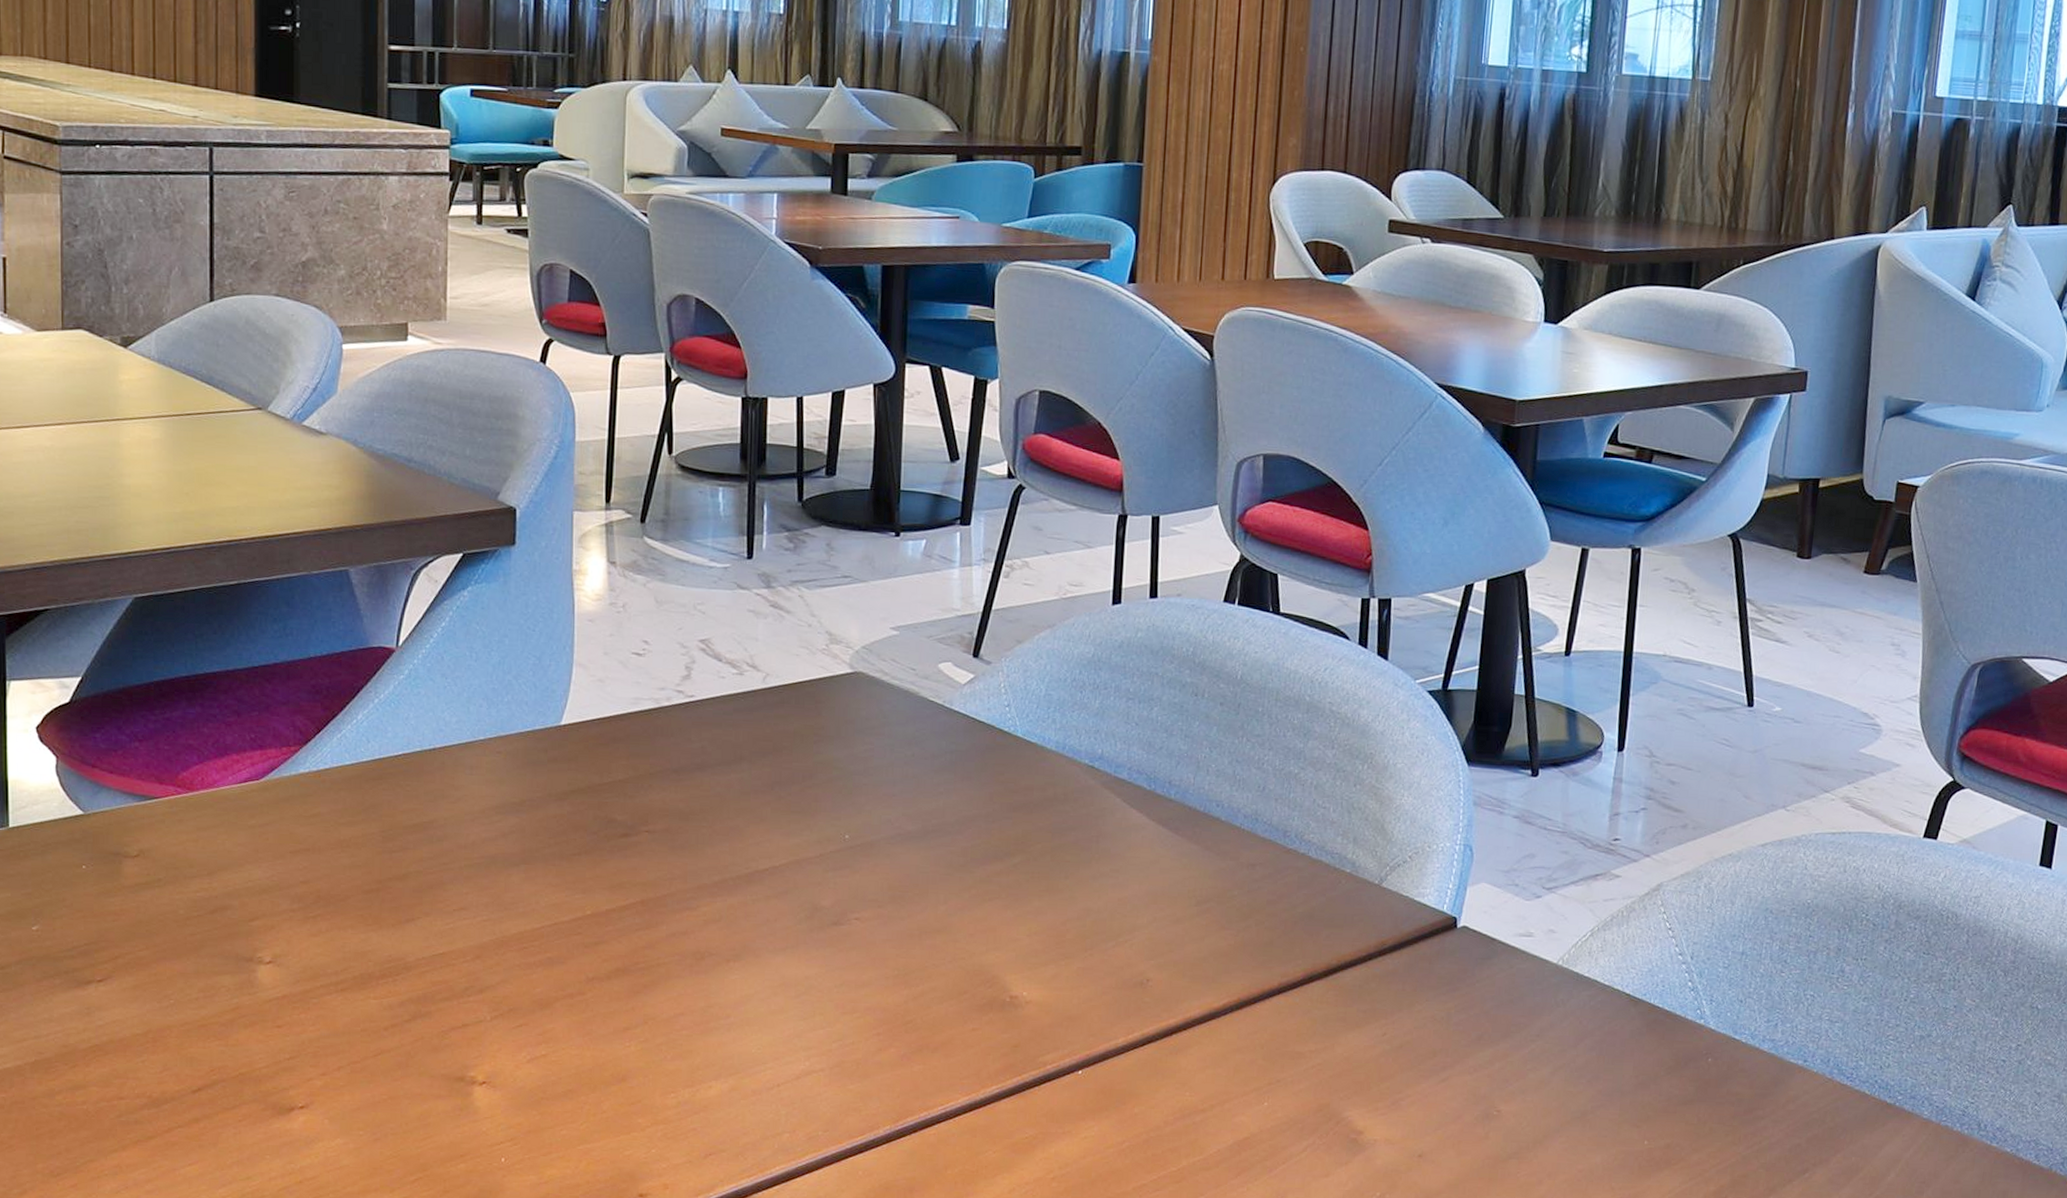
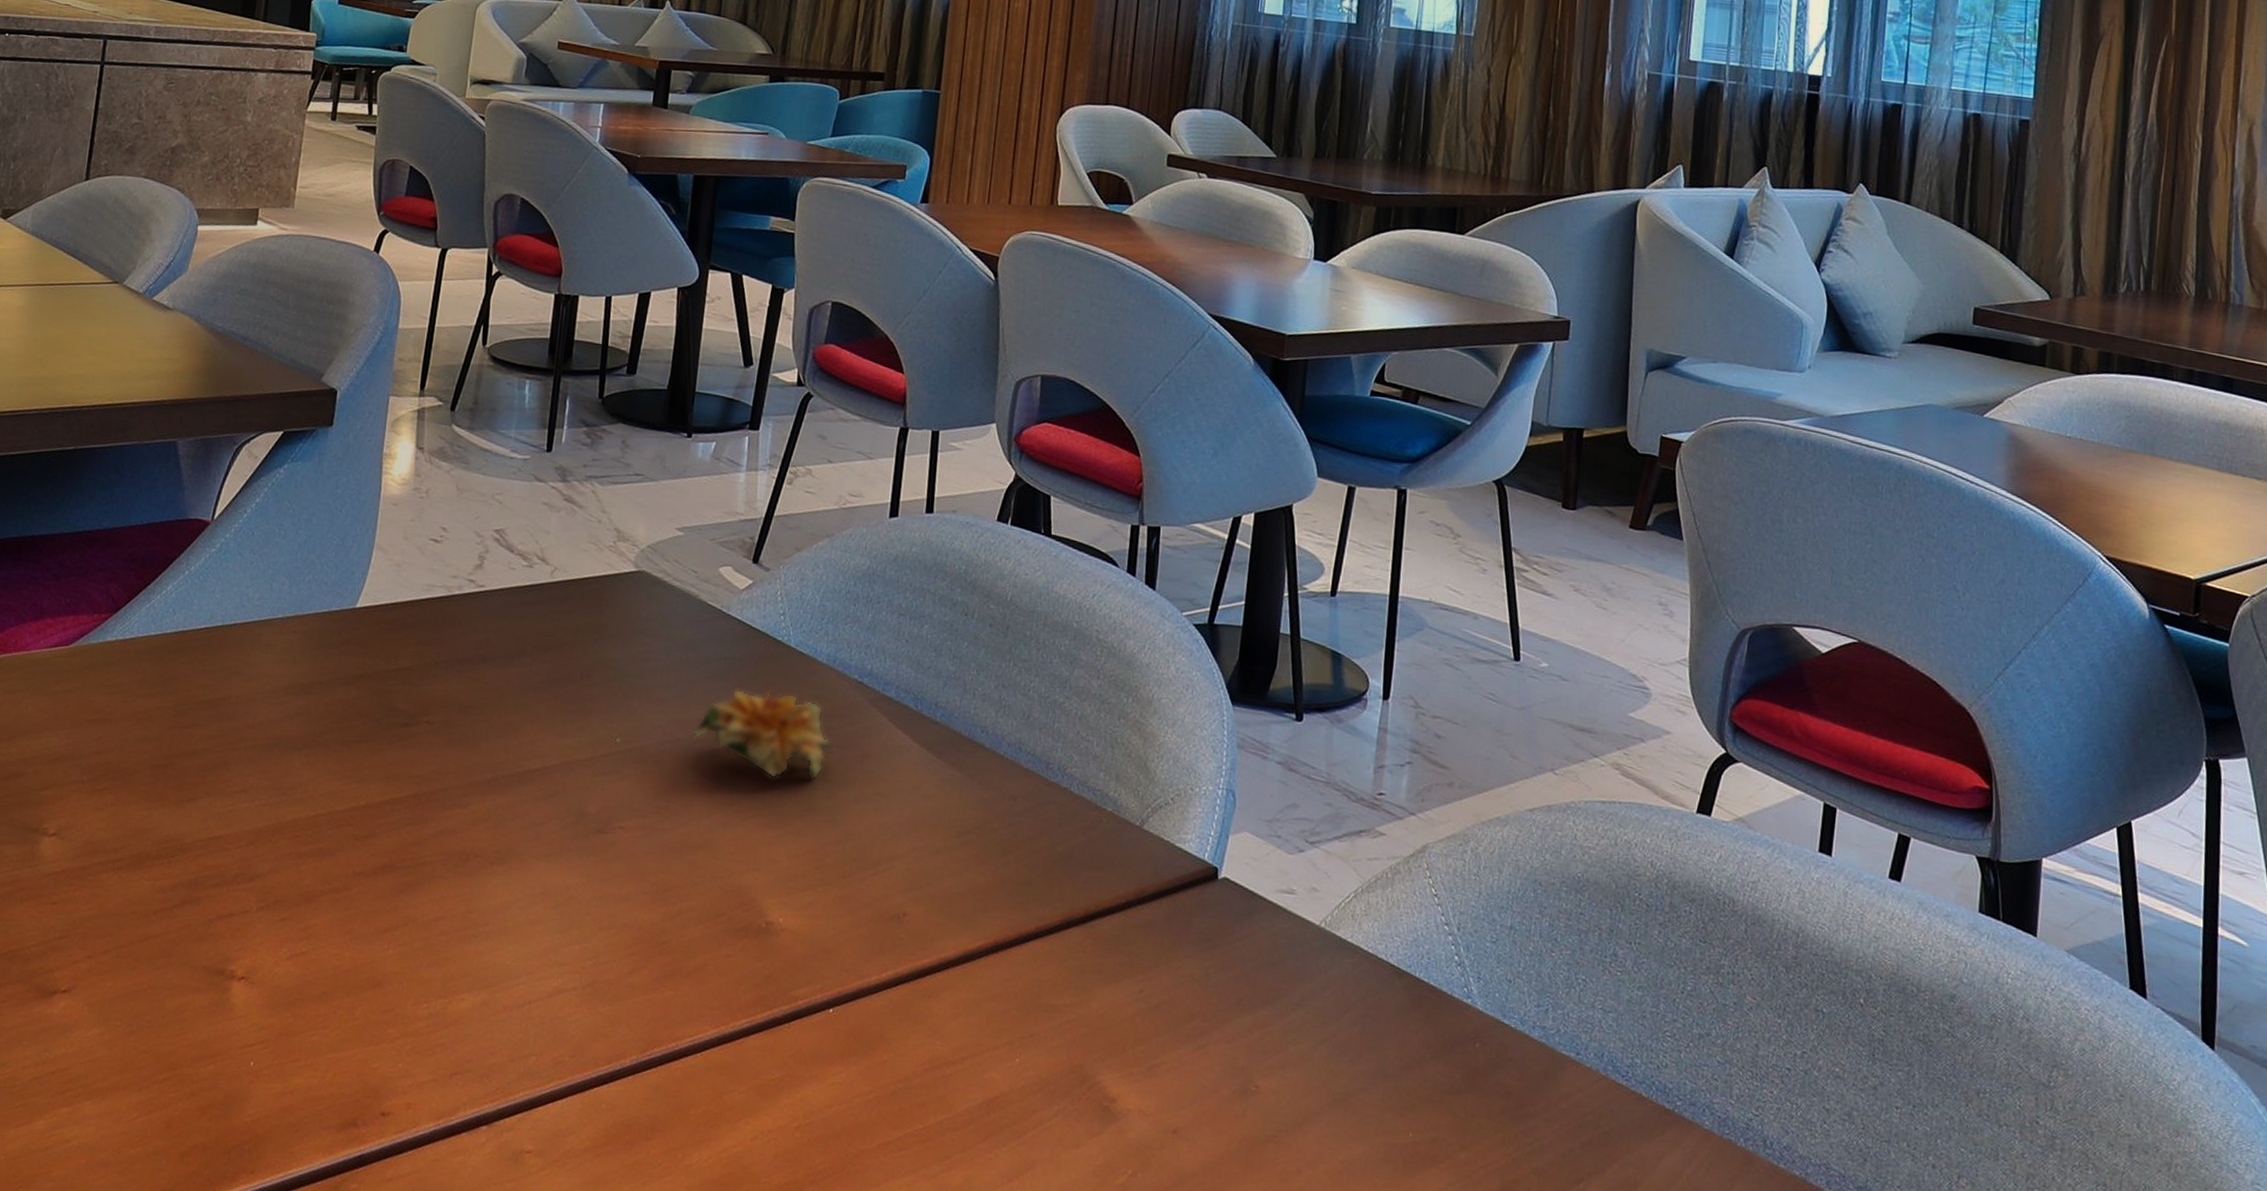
flower: none [921,780,1069,863] -> present [691,688,835,781]

